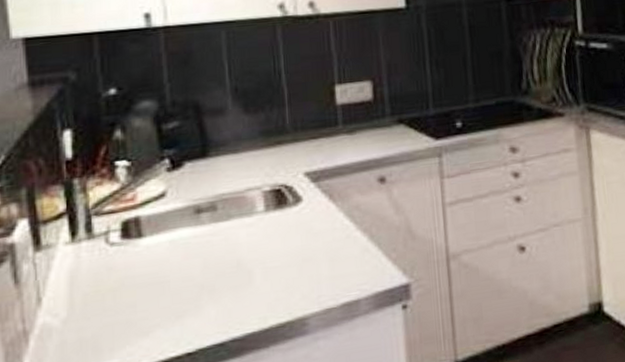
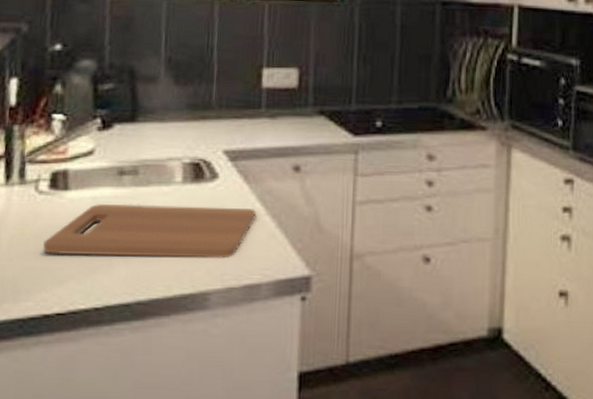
cutting board: none [122,226,347,307] -> present [43,203,257,259]

